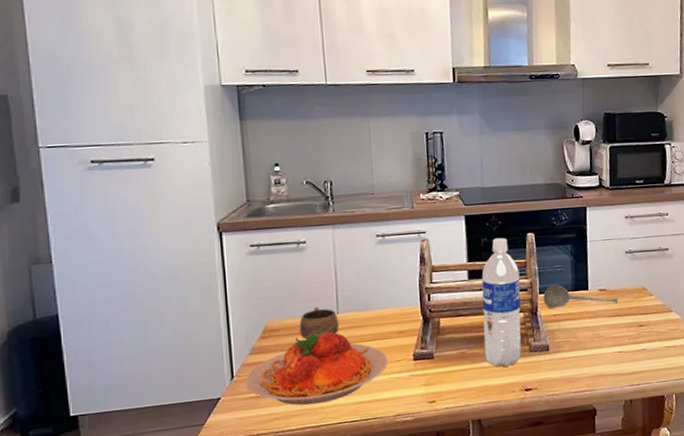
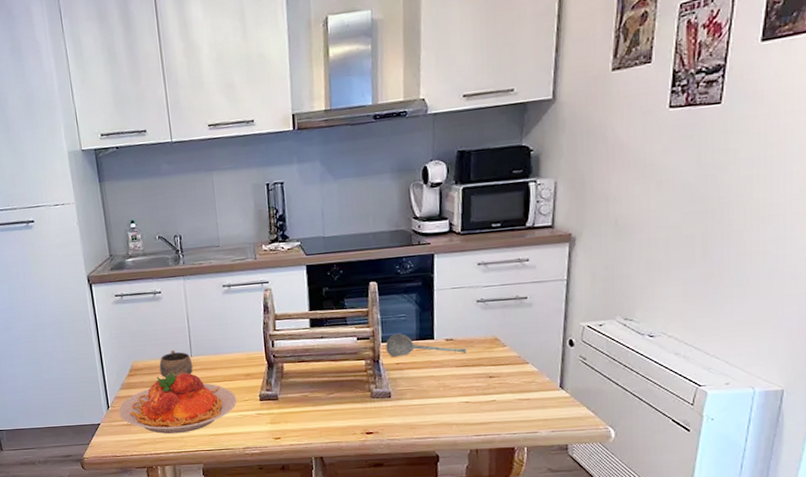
water bottle: present [481,238,522,367] -> none [323,287,363,411]

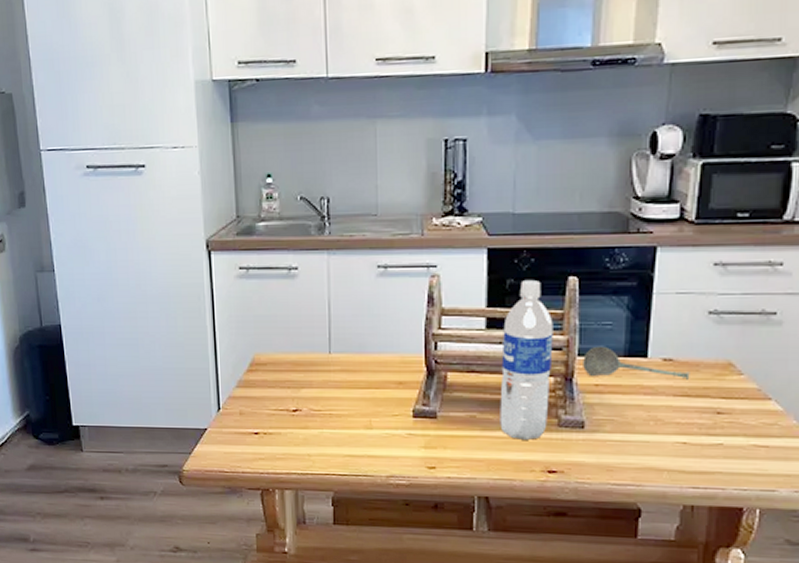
plate: present [119,371,237,434] -> none [232,370,384,451]
cup: present [159,350,193,378] -> none [288,344,331,379]
water bottle: none [323,287,363,411] -> present [500,280,553,440]

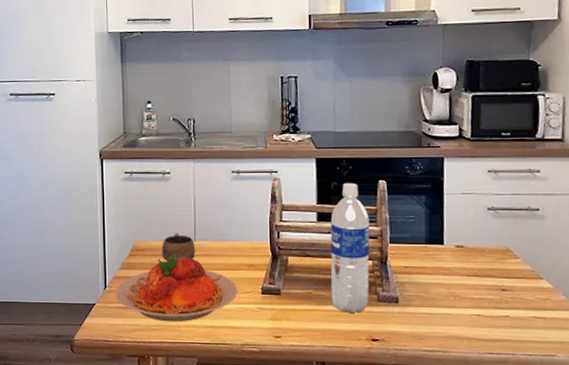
plate: none [232,370,384,451] -> present [116,255,238,322]
cup: none [288,344,331,379] -> present [162,233,196,262]
soupspoon: present [583,346,690,380] -> none [394,235,478,263]

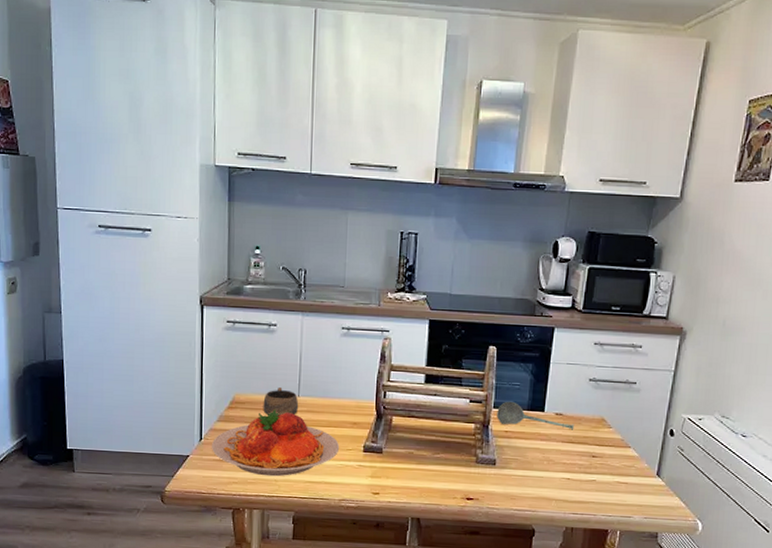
water bottle: present [330,183,370,313] -> none [431,347,476,473]
soupspoon: none [394,235,478,263] -> present [497,401,575,430]

